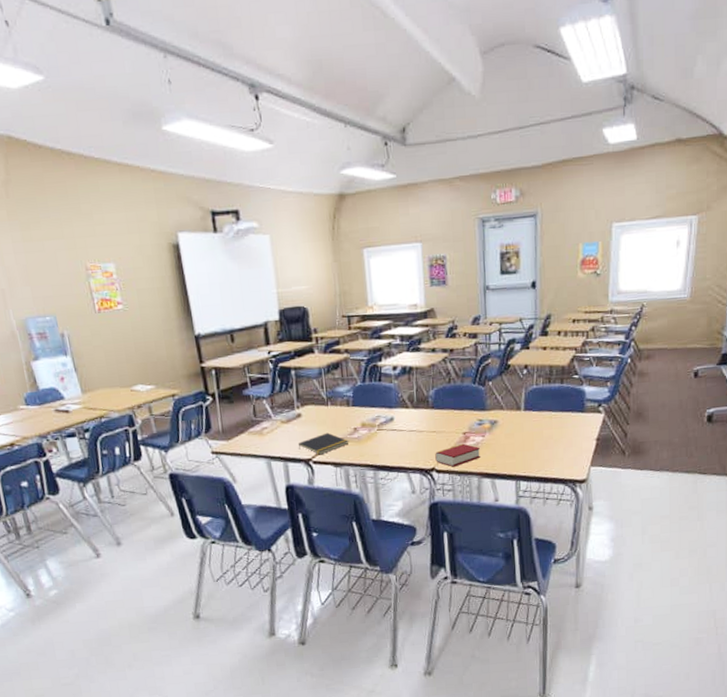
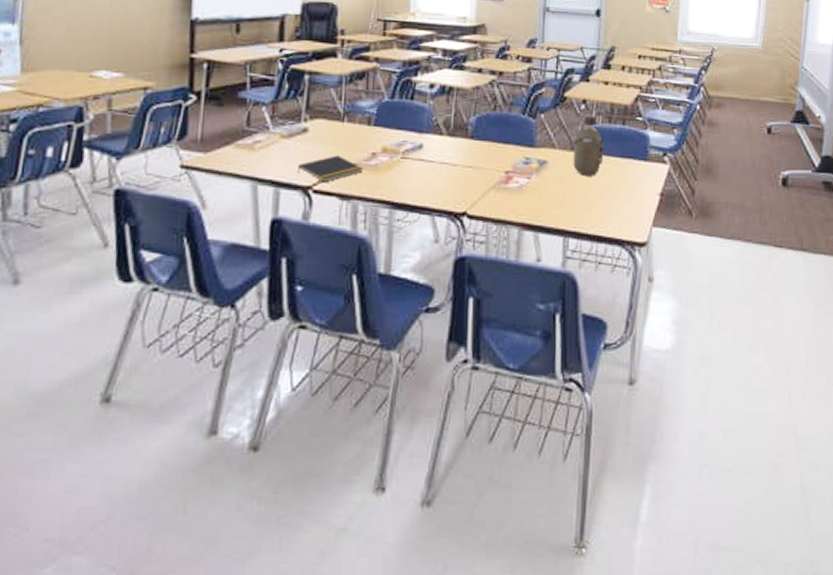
book: present [435,443,480,467] -> none [468,184,524,213]
water bottle: none [517,378,546,430] -> present [572,115,604,176]

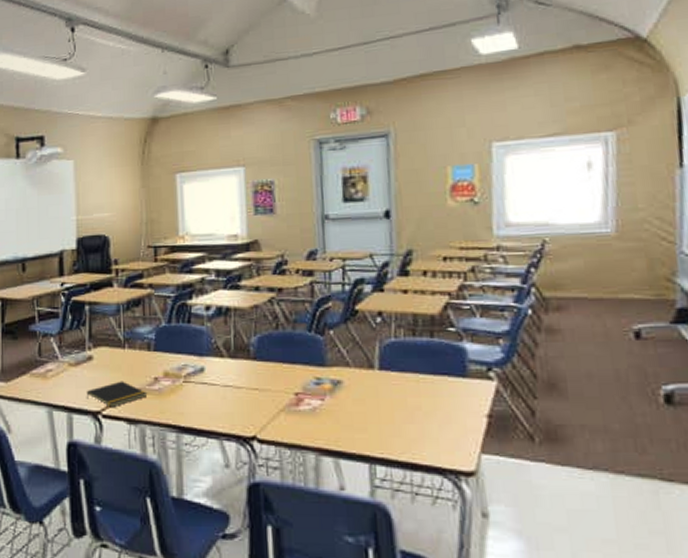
water bottle: present [572,115,604,176] -> none [369,328,410,397]

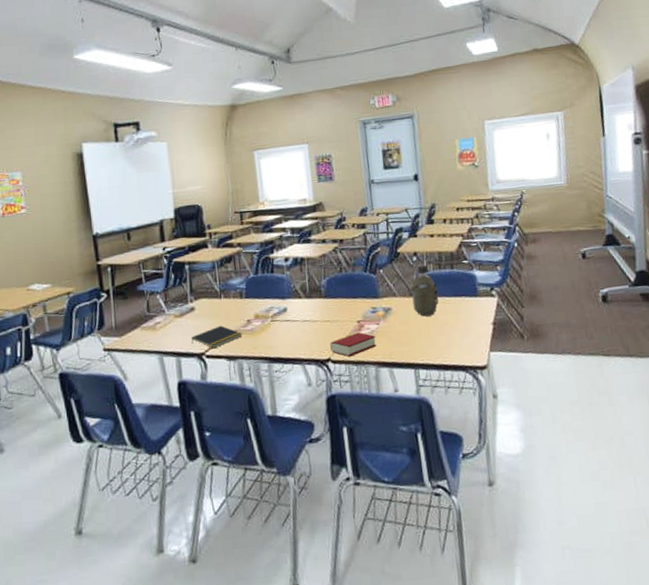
book: none [257,407,318,437] -> present [330,332,376,357]
water bottle: none [369,328,410,397] -> present [409,265,439,317]

